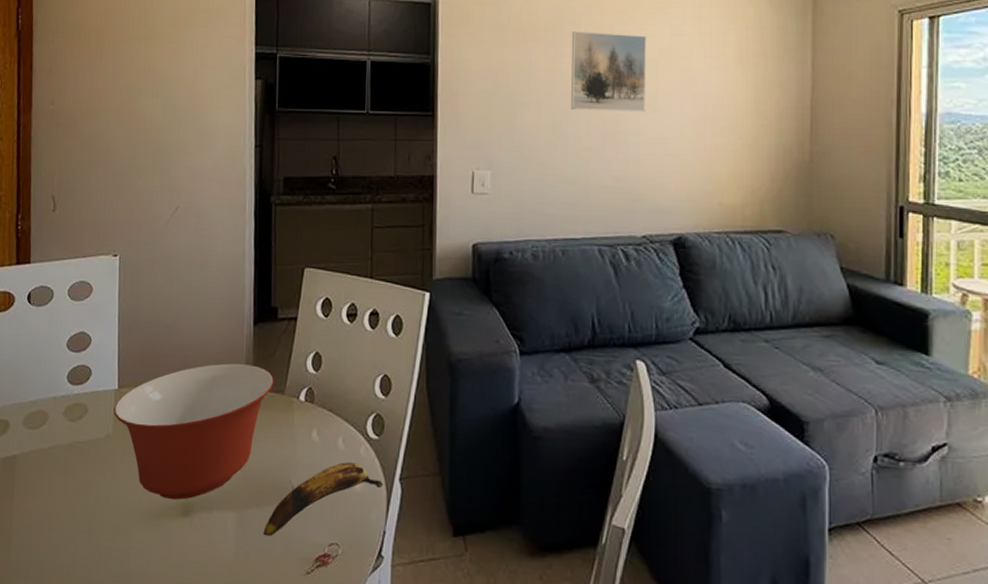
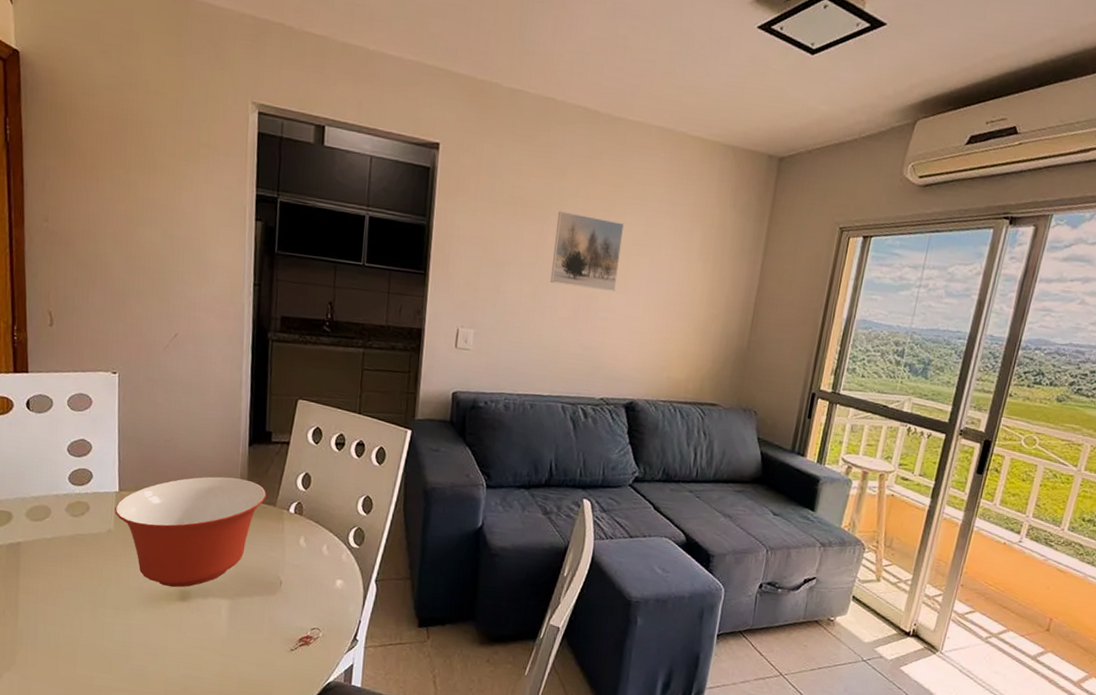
banana: present [263,462,384,537] -> none [253,565,362,621]

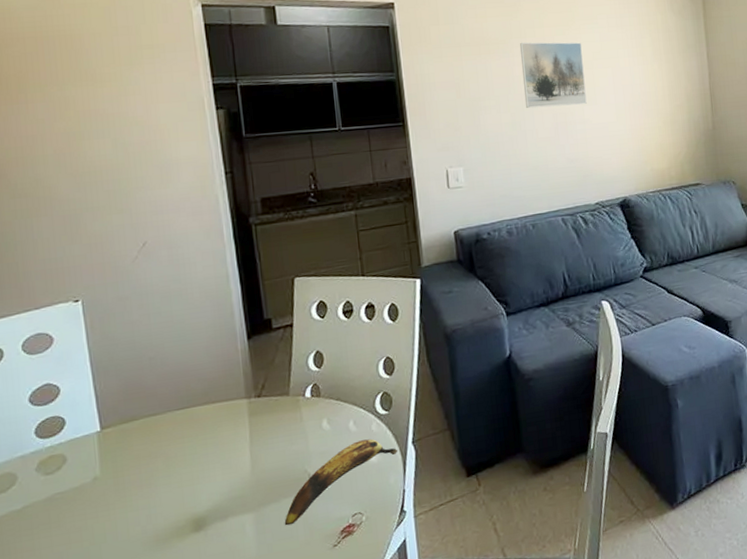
mixing bowl: present [115,476,267,588] -> none [98,376,277,521]
banana: none [253,565,362,621] -> present [284,439,398,526]

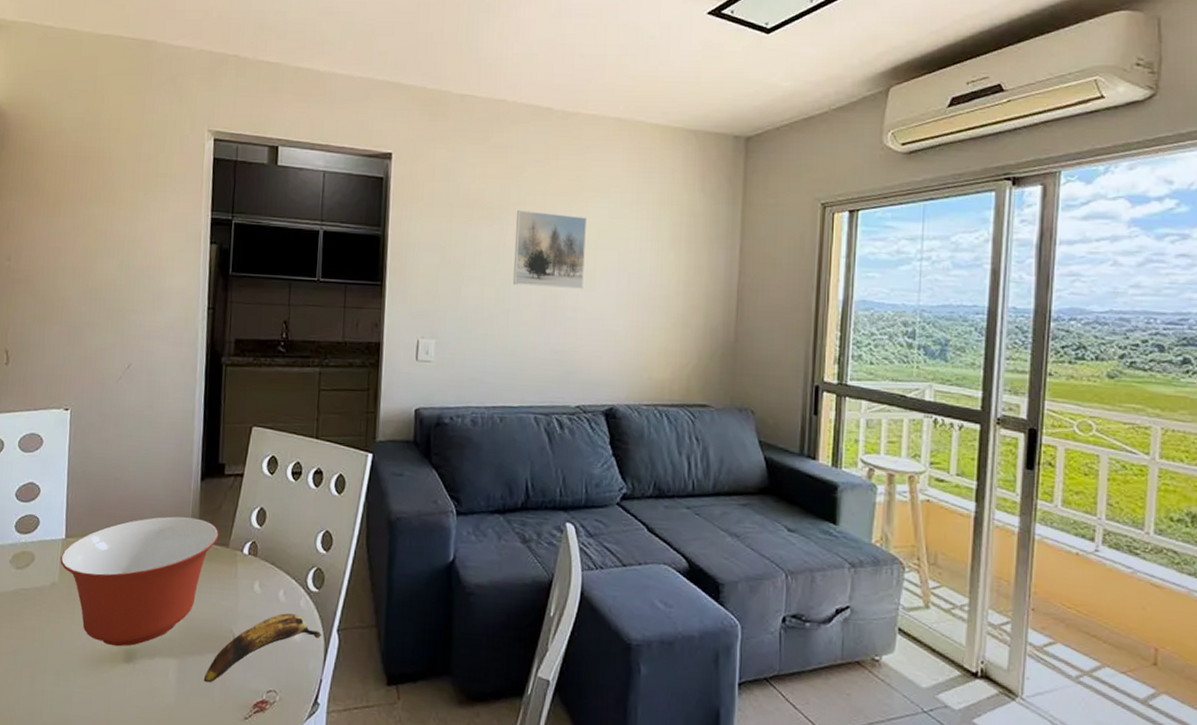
mixing bowl: none [98,376,277,521] -> present [60,516,219,647]

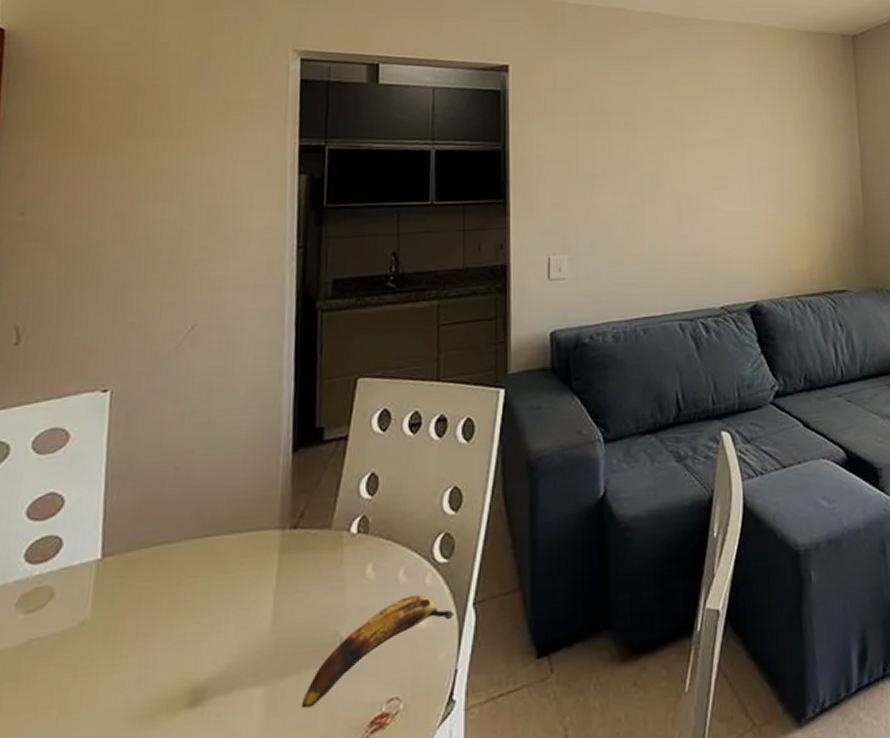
mixing bowl: present [60,516,219,647] -> none [93,500,318,690]
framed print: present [512,210,588,289] -> none [643,115,717,191]

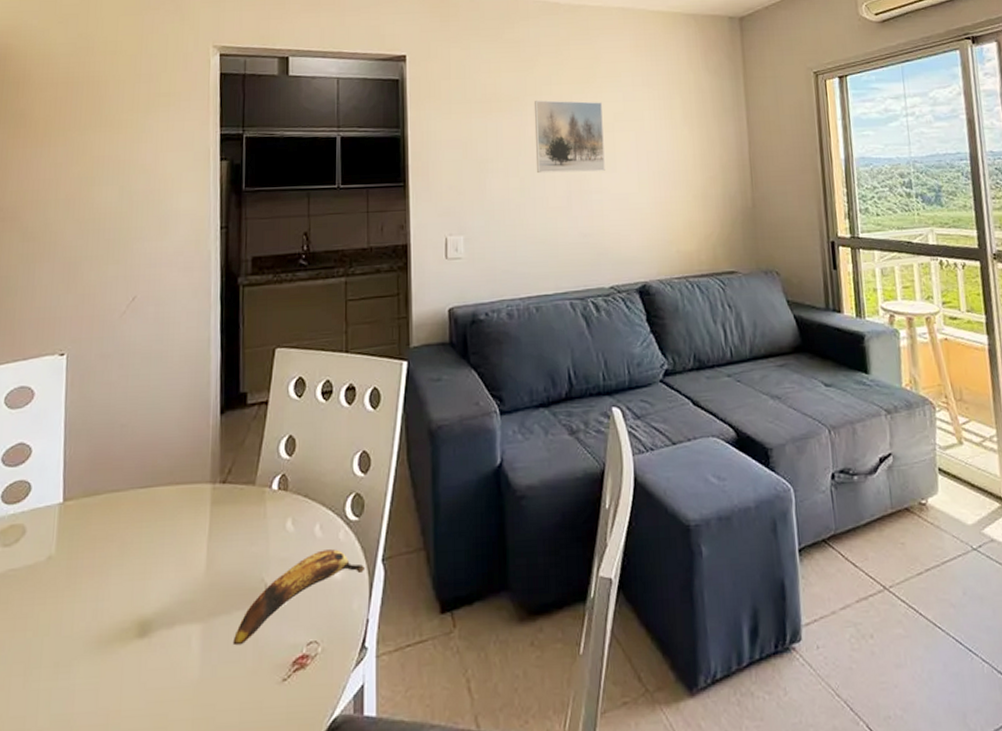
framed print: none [643,115,717,191] -> present [534,100,605,174]

